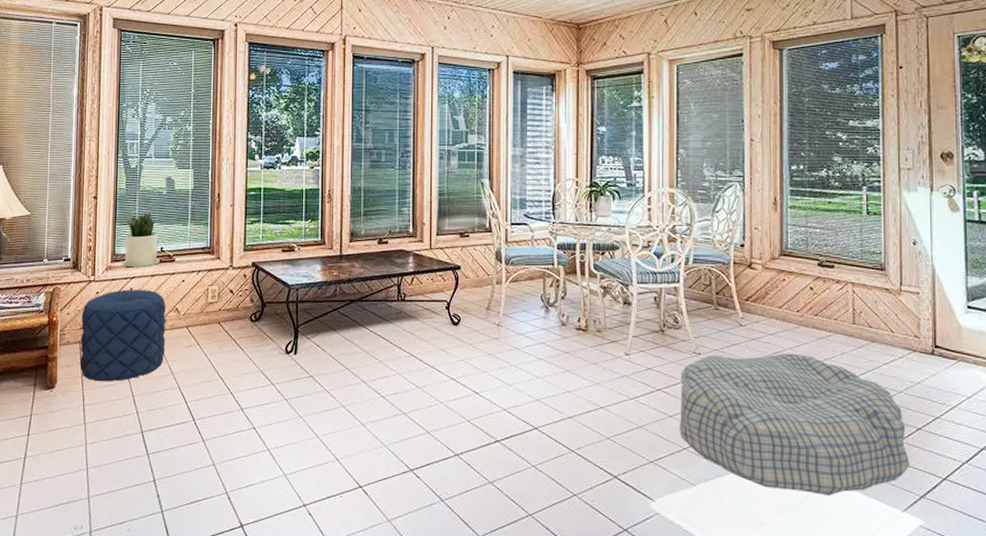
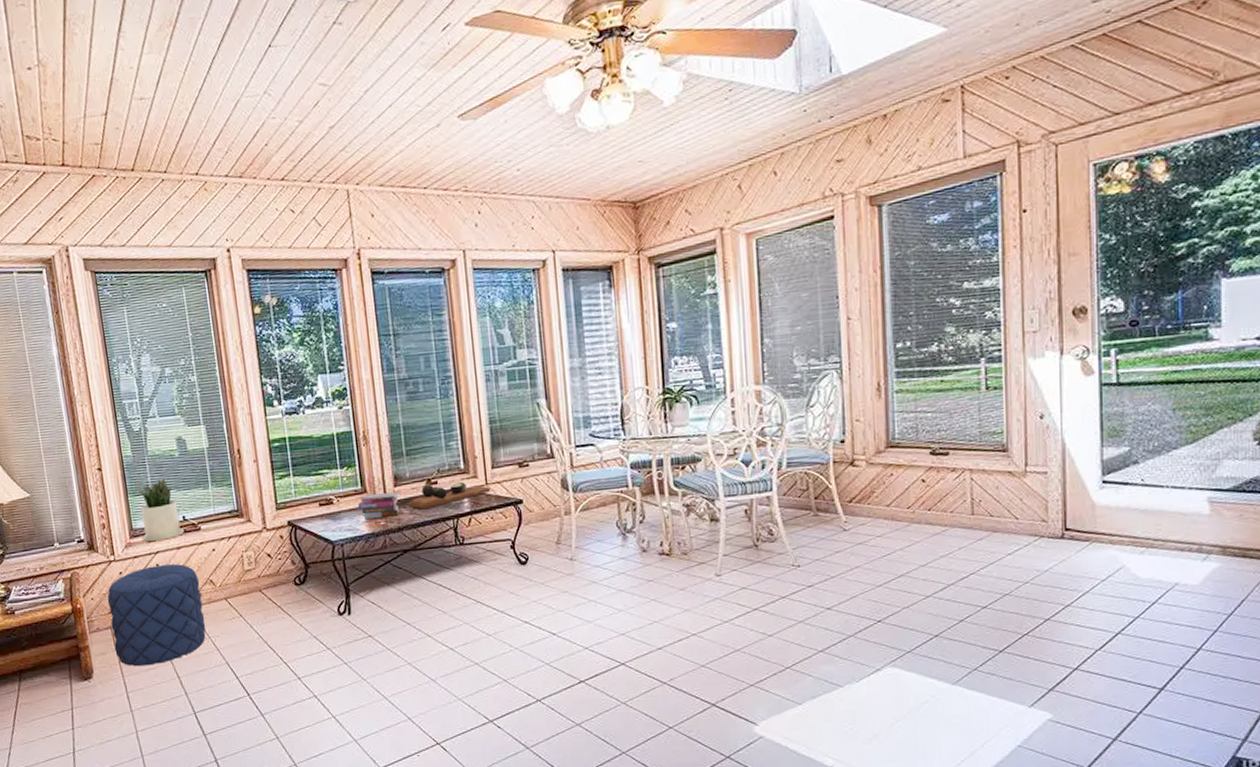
books: none [316,245,355,268] -> present [357,492,401,519]
decorative tray: none [361,243,434,265] -> present [409,482,491,510]
dog bed: present [680,353,910,496] -> none [779,554,1037,700]

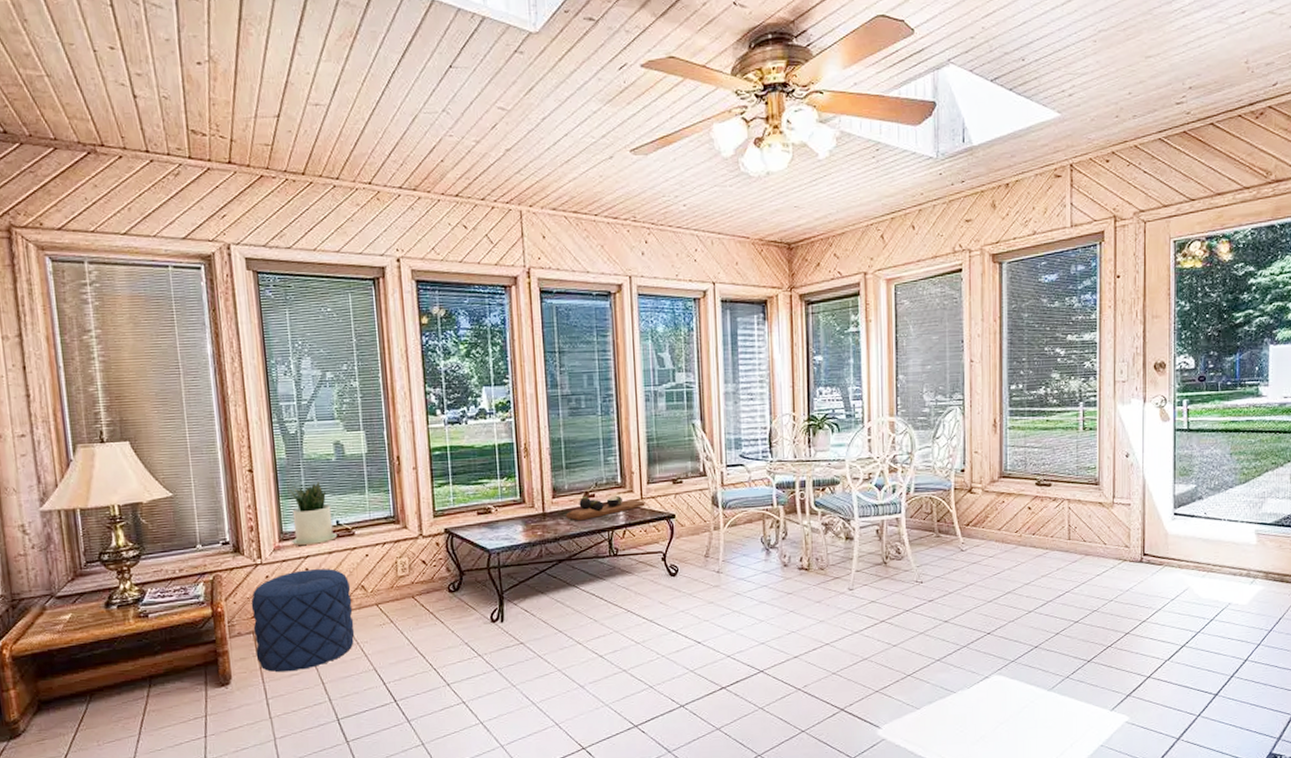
books: present [357,492,401,519] -> none [515,503,559,528]

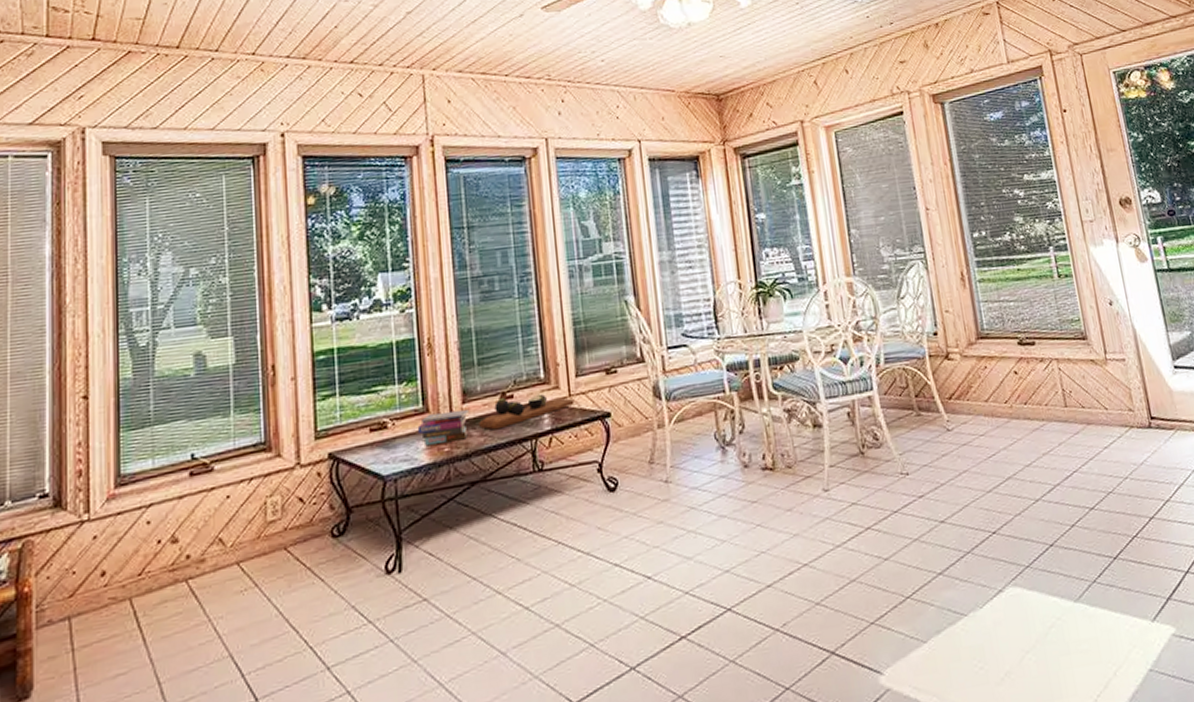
pouf: present [251,569,355,673] -> none [70,519,206,673]
planter: present [289,481,338,546] -> none [130,404,192,492]
books: none [515,503,559,528] -> present [417,410,470,445]

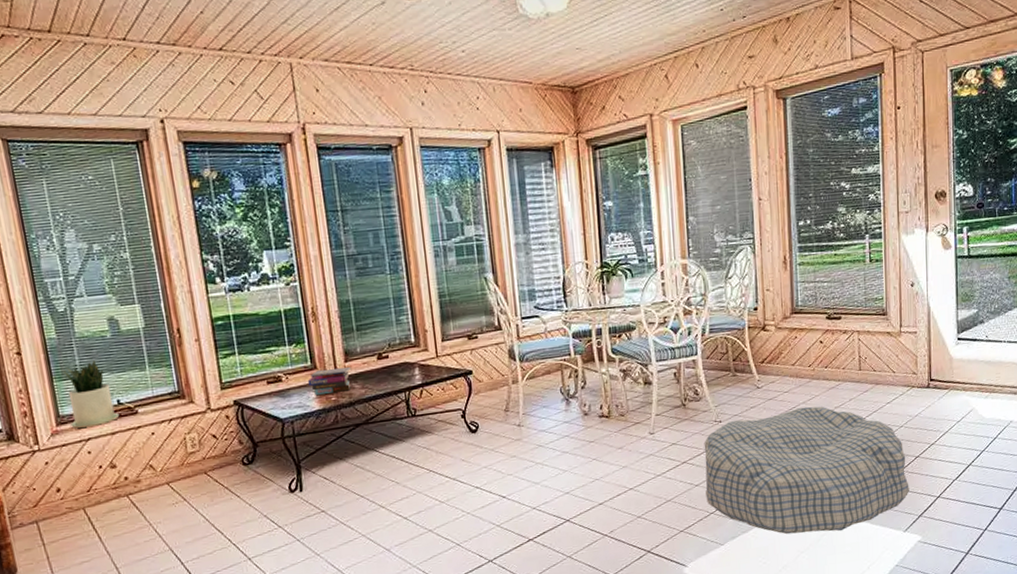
planter: none [130,404,192,492] -> present [62,360,120,429]
decorative tray: present [479,395,575,430] -> none [360,355,442,384]
dog bed: none [890,452,1150,627] -> present [704,406,909,535]

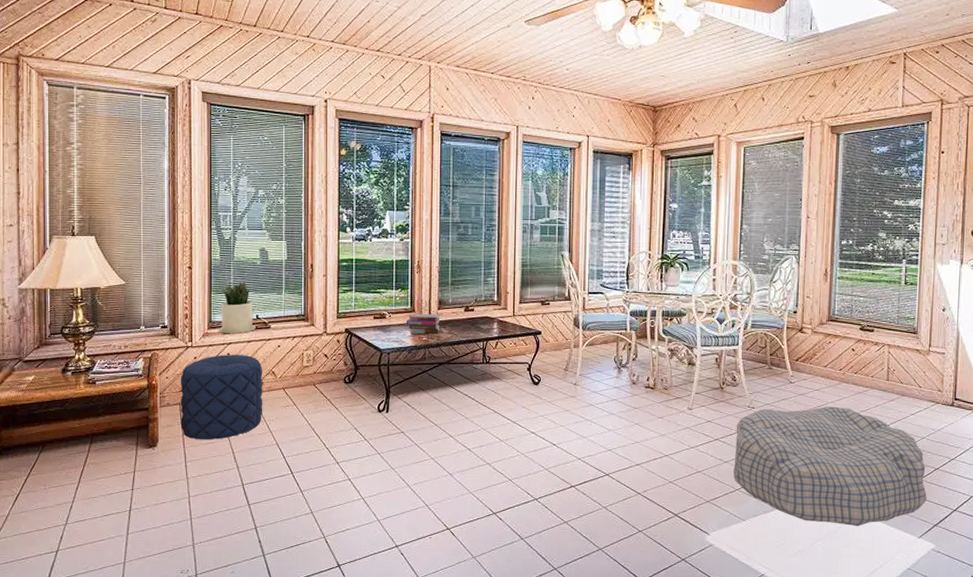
pouf: none [31,450,147,561] -> present [180,355,263,440]

